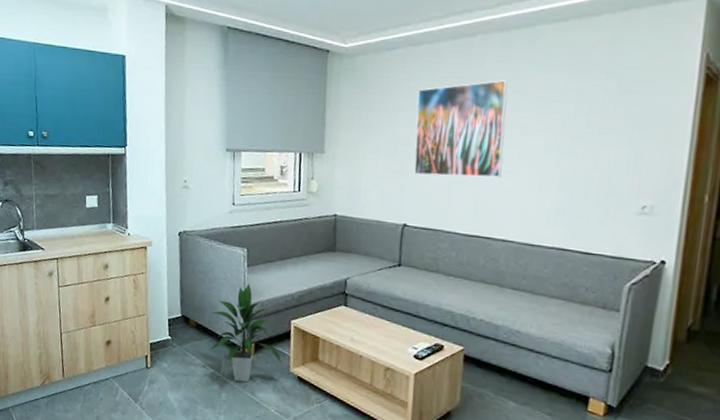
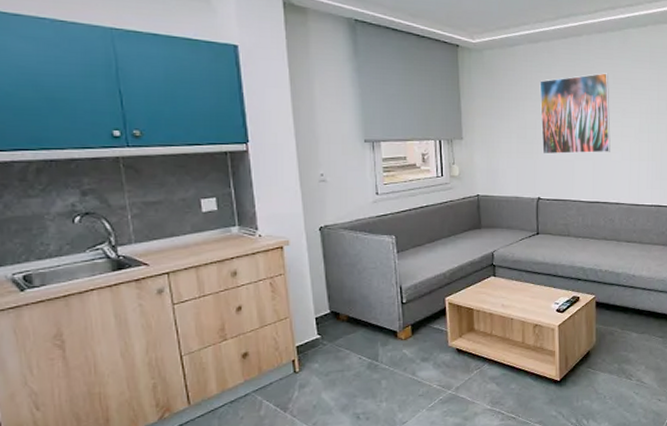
indoor plant: present [210,283,283,382] -> none [362,268,441,366]

